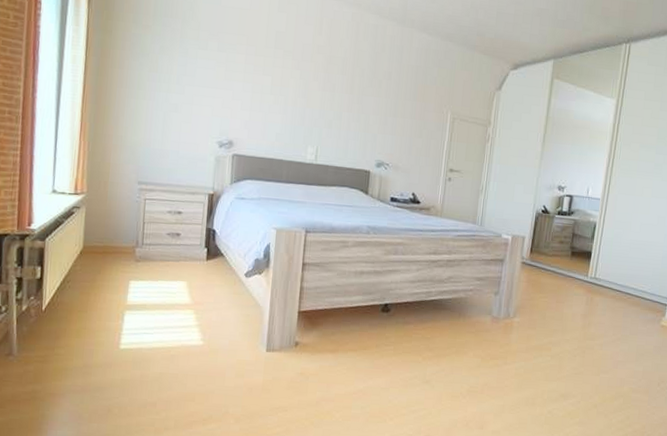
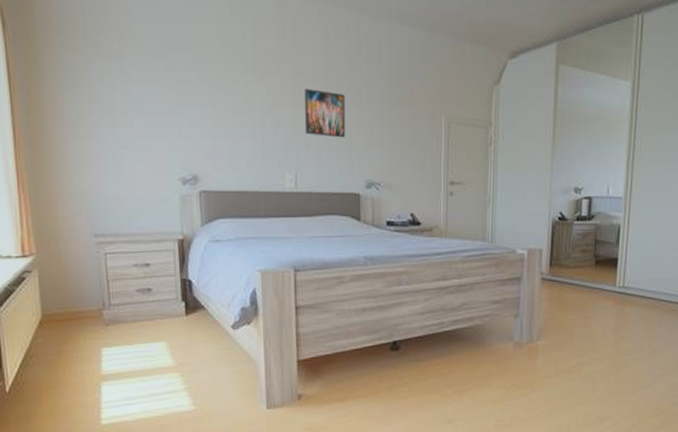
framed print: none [329,76,367,122] -> present [304,88,346,138]

